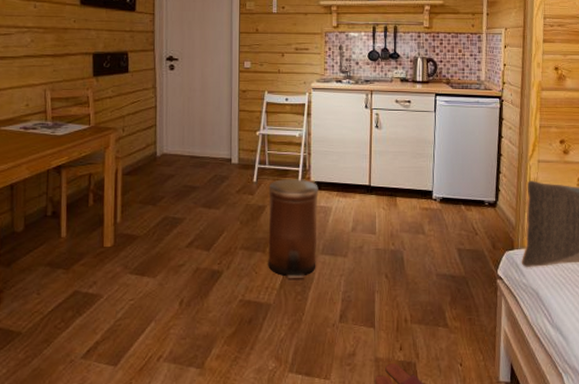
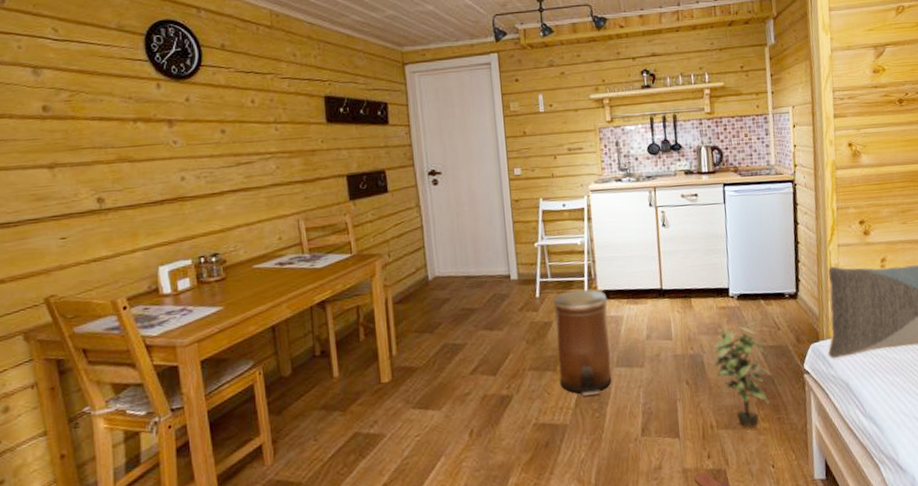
potted plant: none [411,224,467,325] -> present [711,321,772,427]

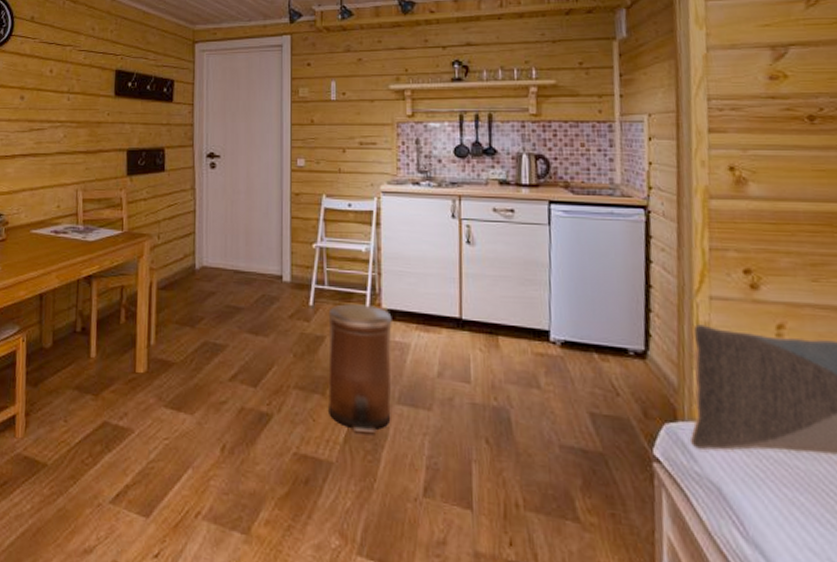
potted plant: present [711,321,772,427] -> none [522,378,606,519]

